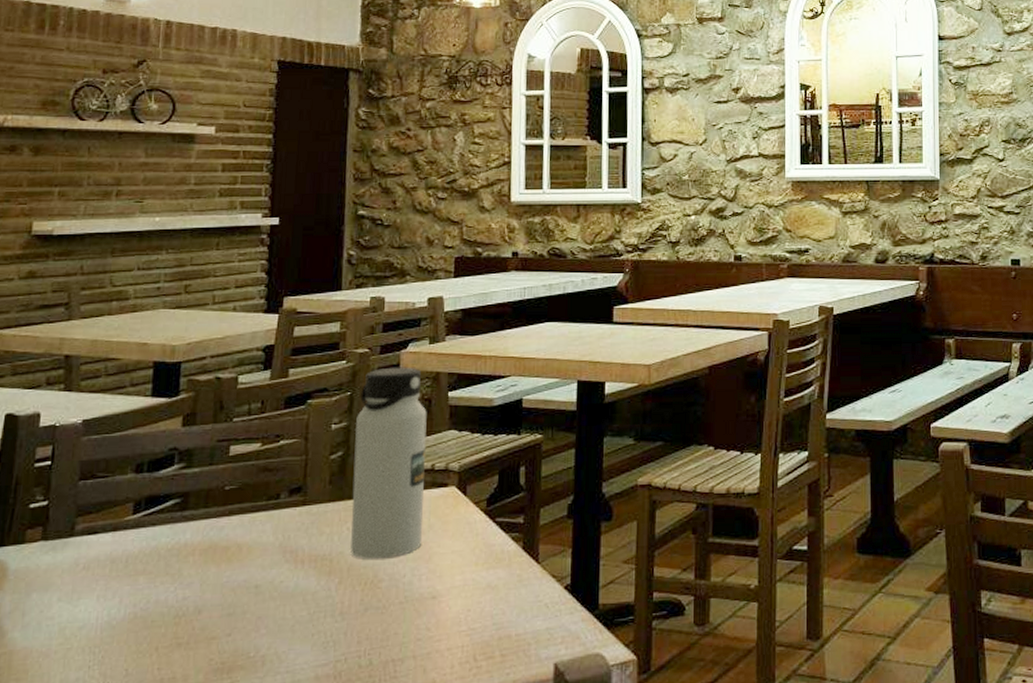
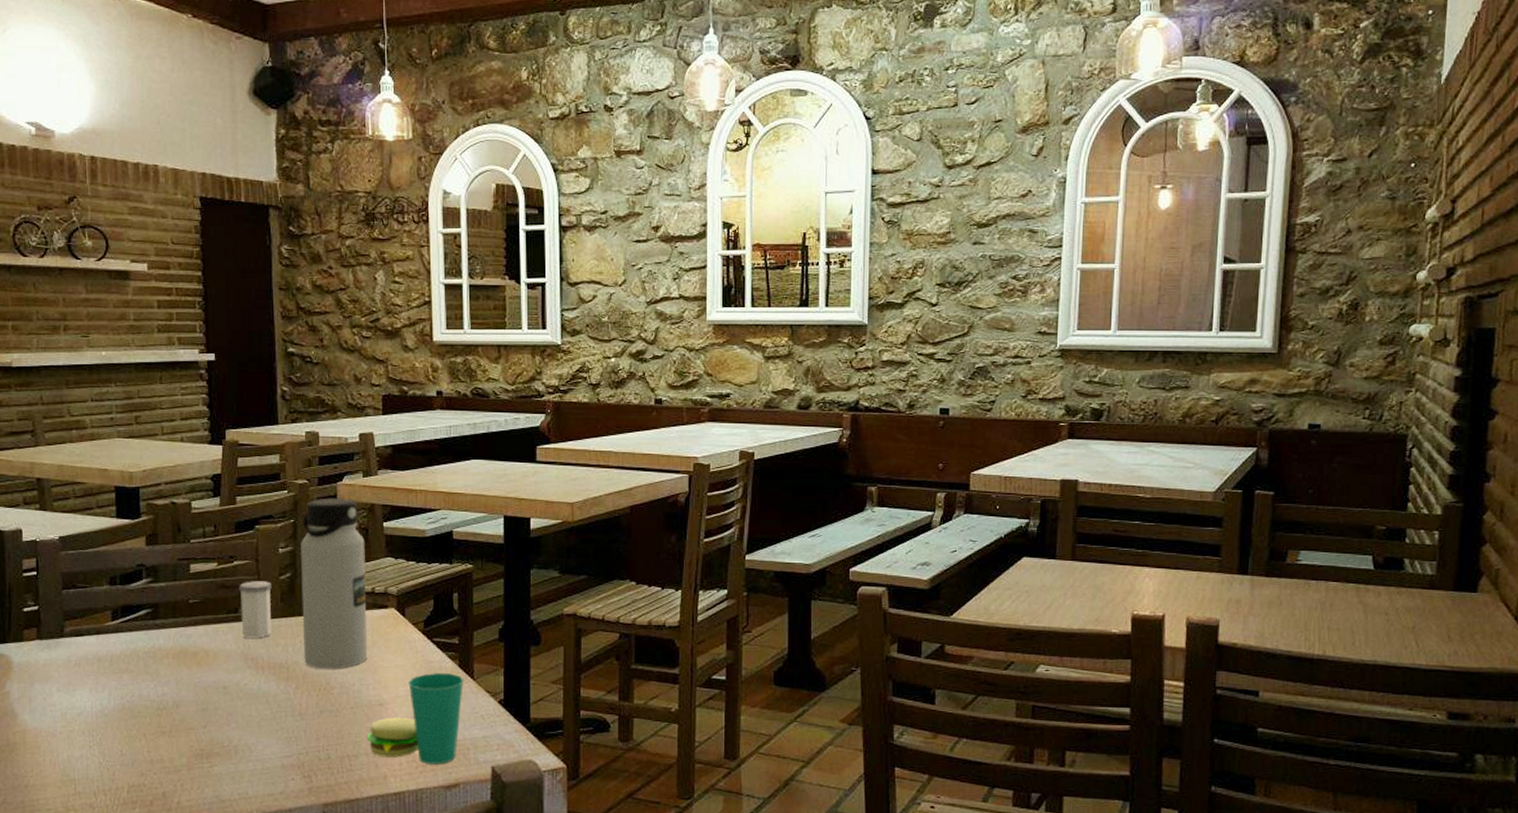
salt shaker: none [281,461,320,528] -> present [239,581,272,638]
cup: none [415,557,528,665] -> present [366,673,464,764]

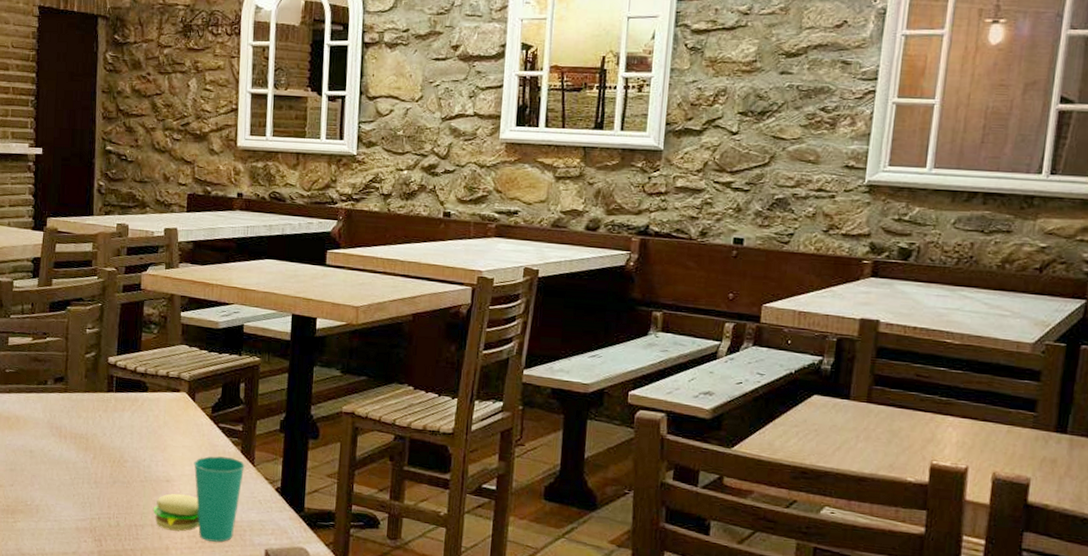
salt shaker: present [239,581,272,638] -> none [49,356,78,410]
water bottle: present [301,498,368,669] -> none [102,286,163,444]

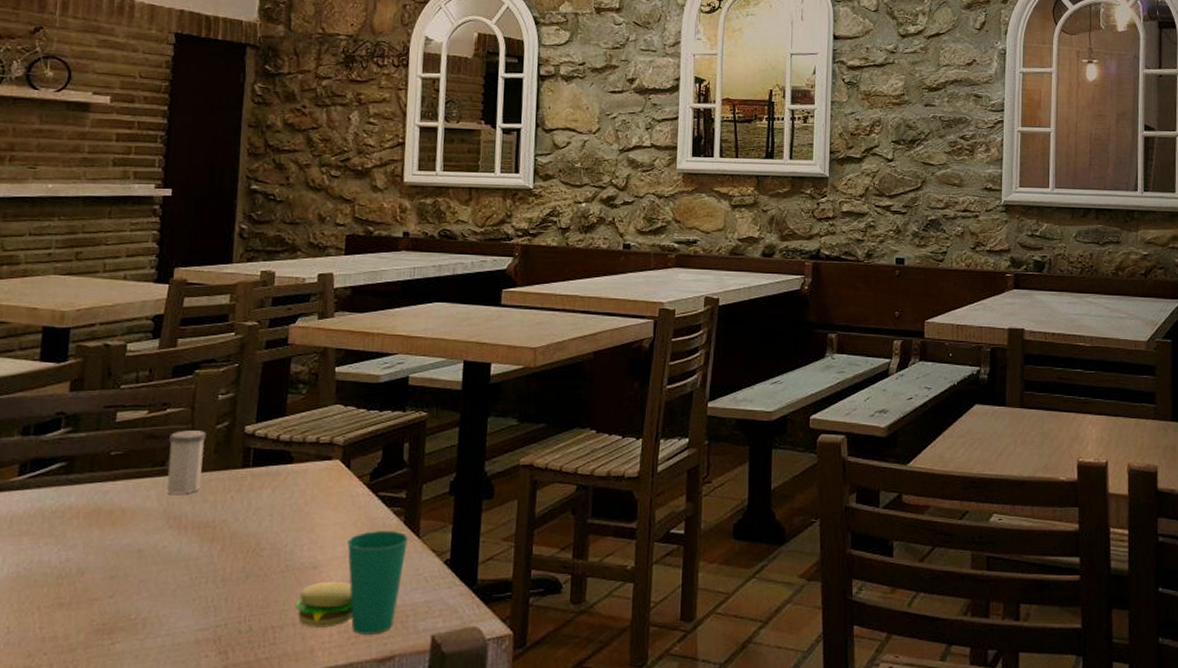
salt shaker: none [49,356,78,410] -> present [166,430,206,494]

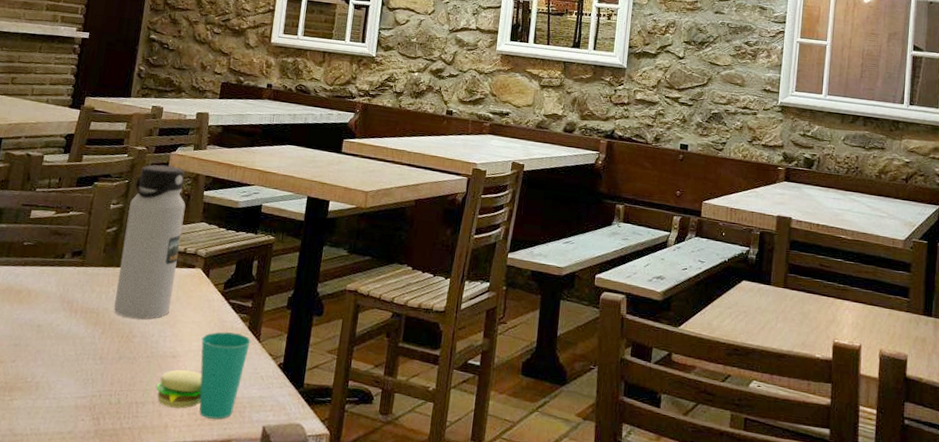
salt shaker: present [166,430,206,494] -> none [63,231,99,284]
water bottle: none [233,341,314,528] -> present [113,164,186,319]

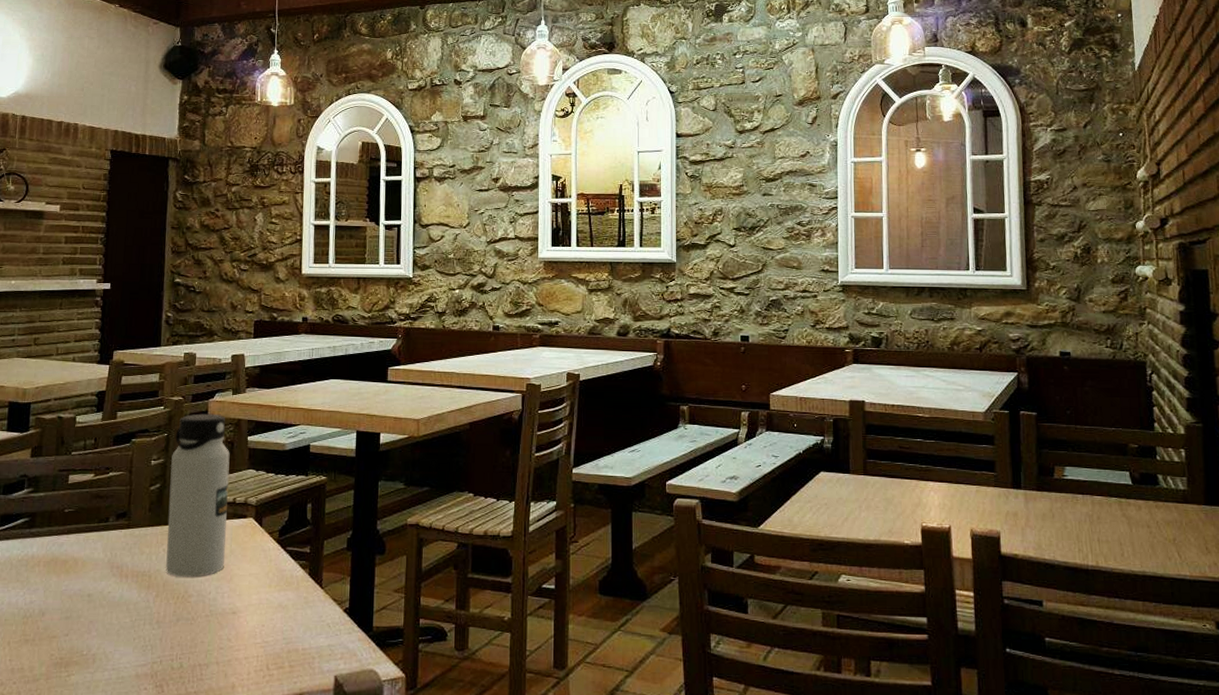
cup: present [156,332,251,420] -> none [218,581,313,674]

